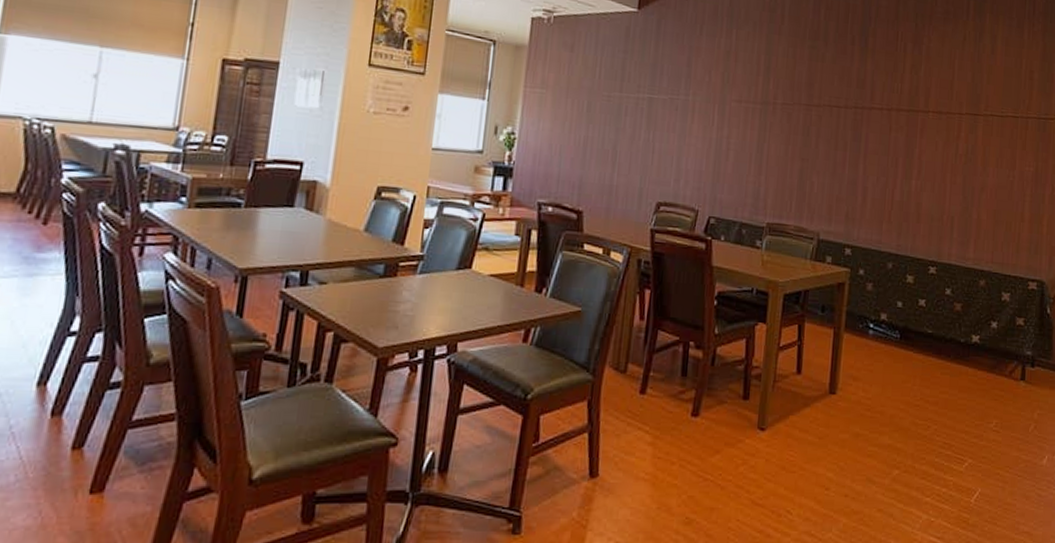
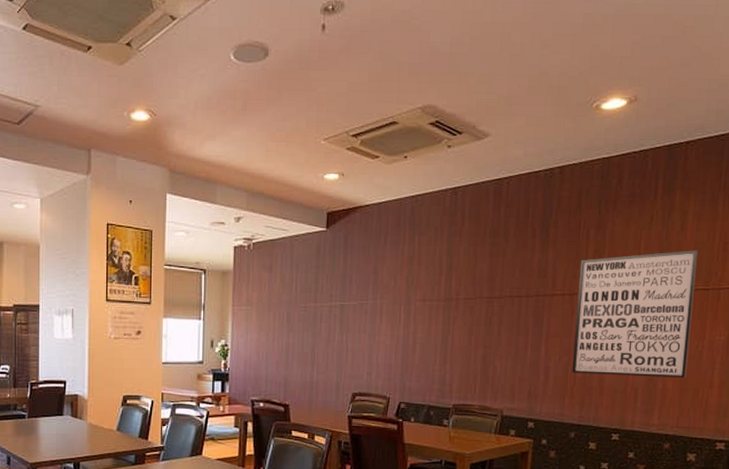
wall art: none [890,73,1008,210] -> present [572,250,699,379]

